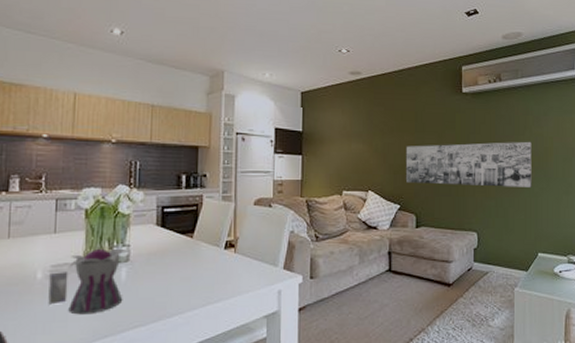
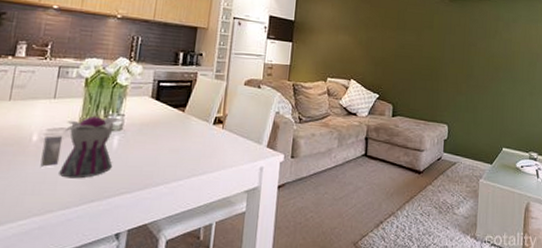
wall art: present [405,141,532,187] -> none [386,40,501,87]

